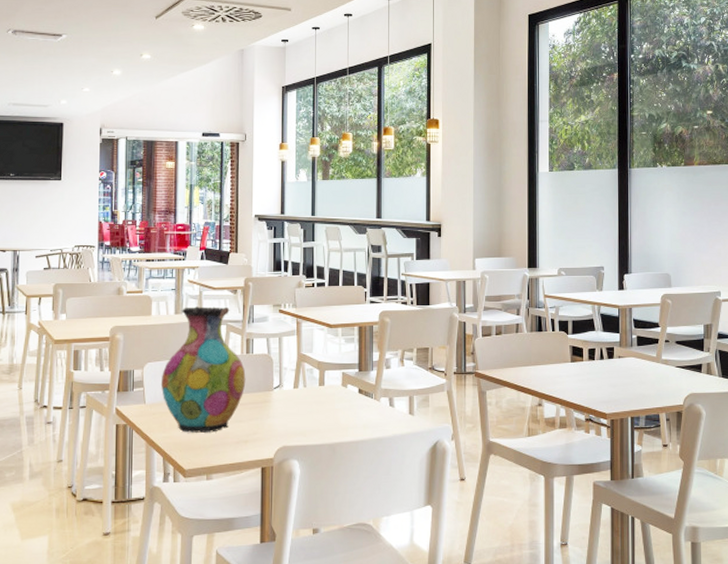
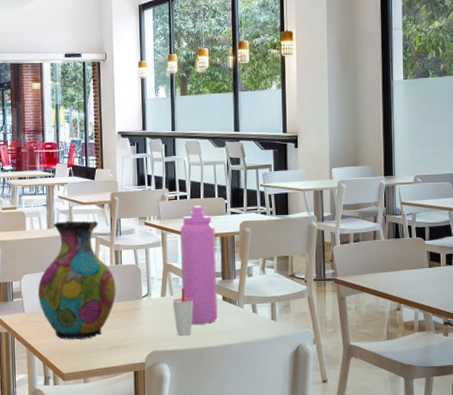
cup: none [305,379,328,430] -> present [172,288,194,336]
water bottle: none [316,293,353,417] -> present [180,205,218,323]

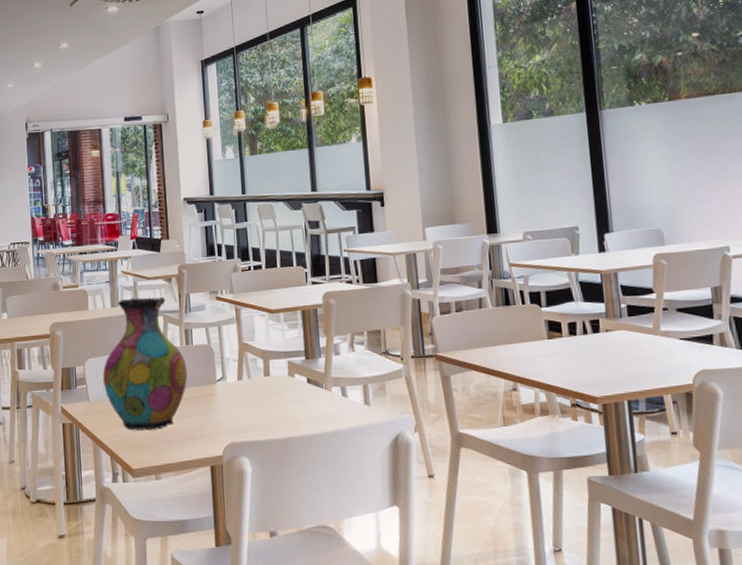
cup: present [172,288,194,336] -> none [250,369,274,425]
water bottle: present [180,205,218,323] -> none [256,275,303,410]

